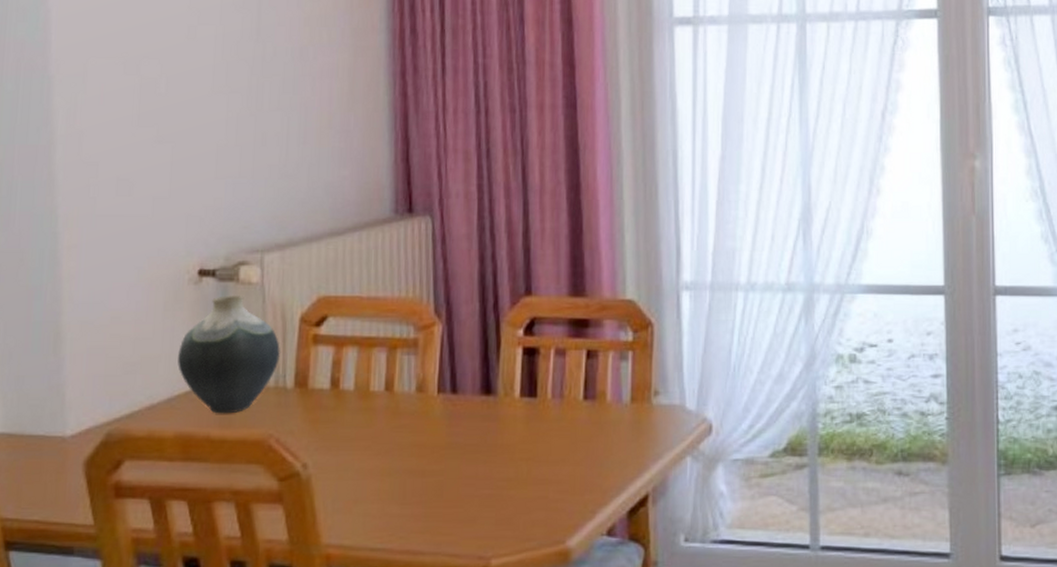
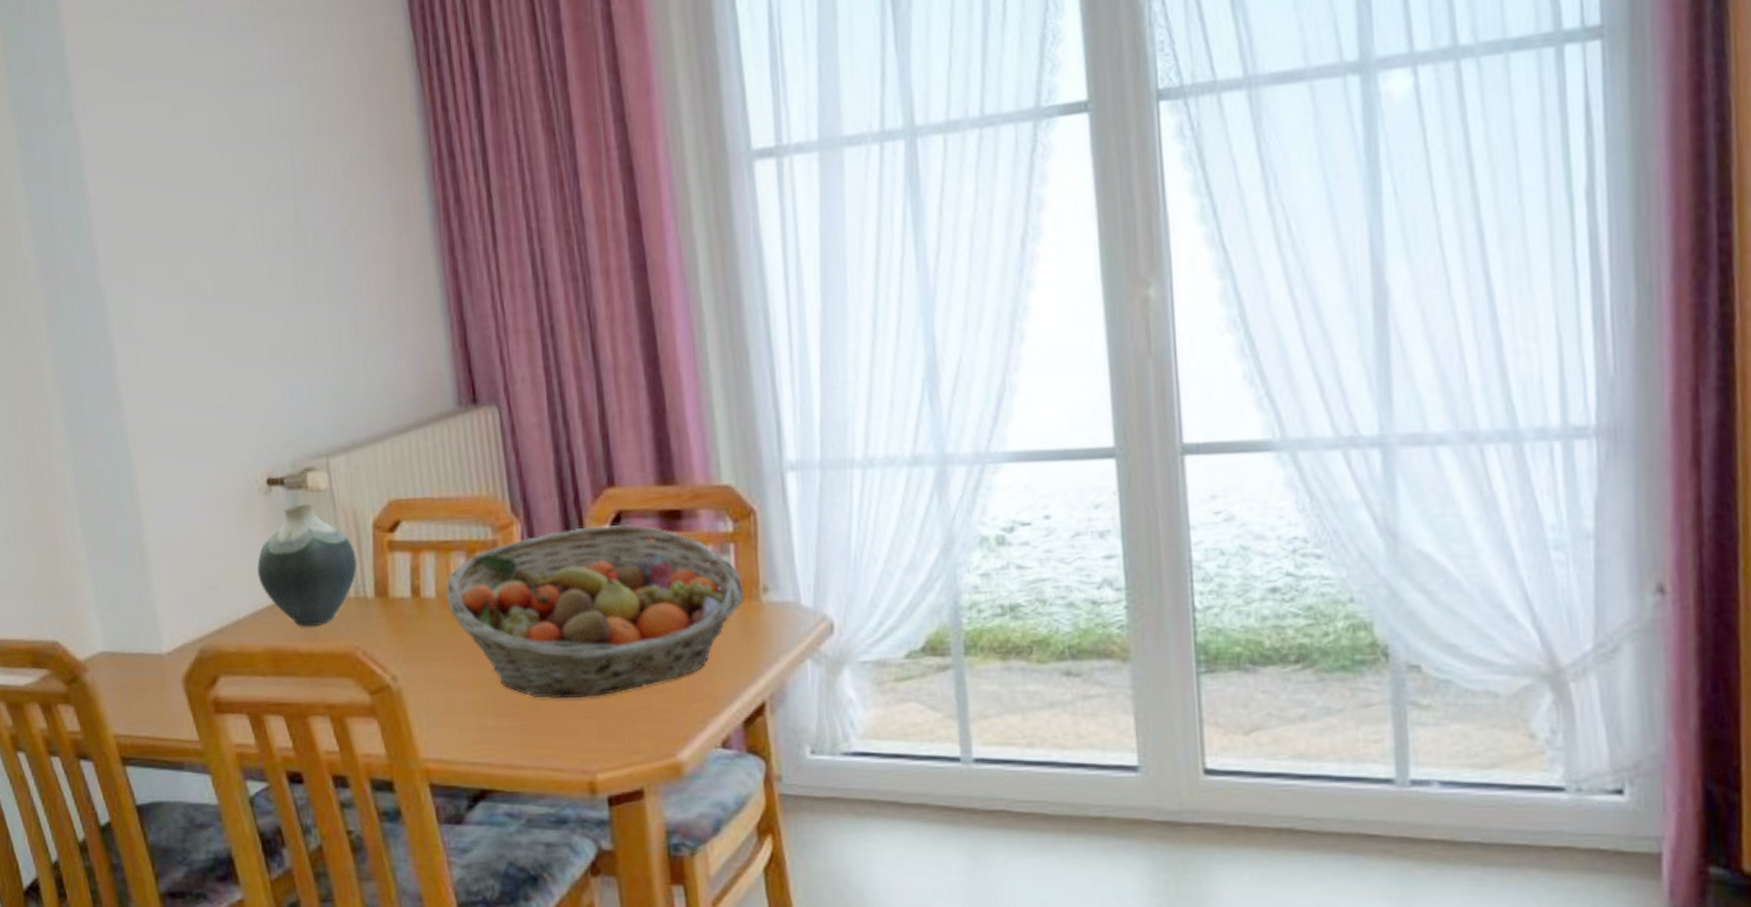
fruit basket: none [364,329,638,489] -> present [445,523,744,699]

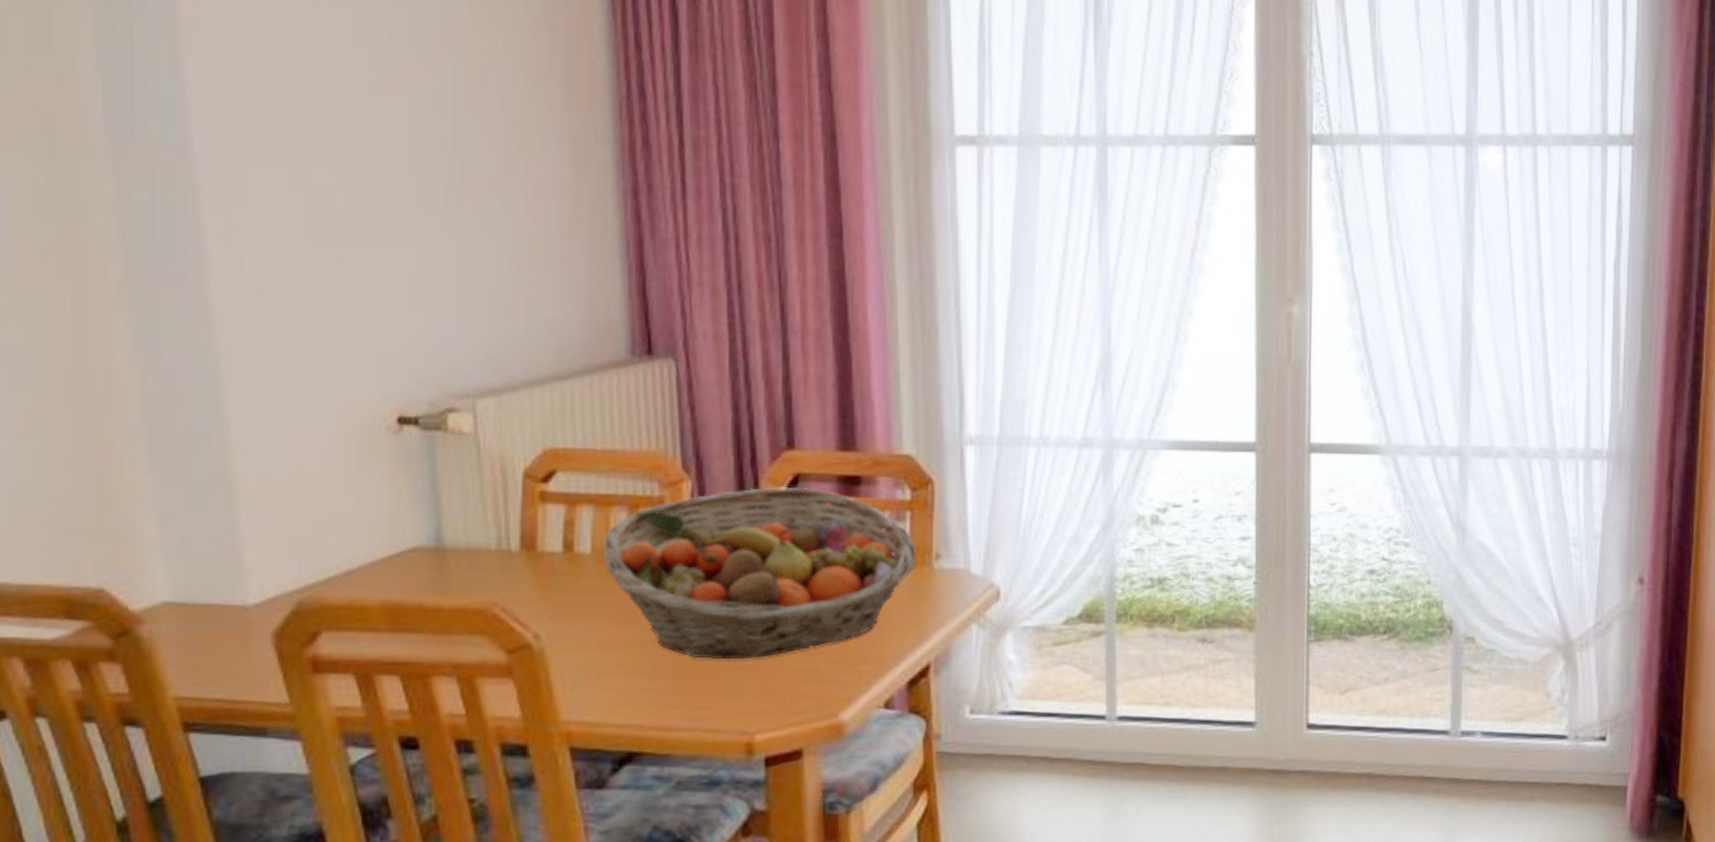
vase: present [257,502,357,627] -> none [379,445,501,580]

